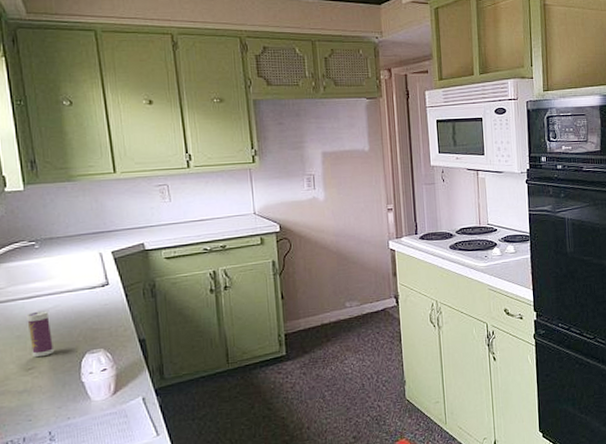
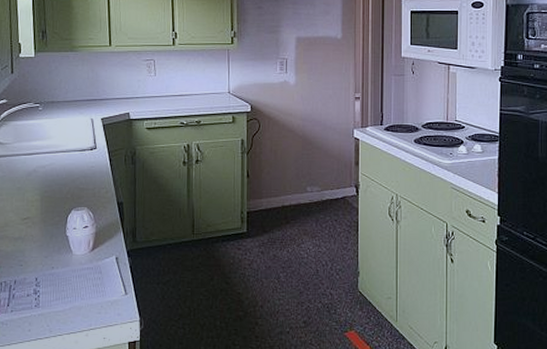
beverage can: present [27,310,55,358] -> none [27,167,47,209]

